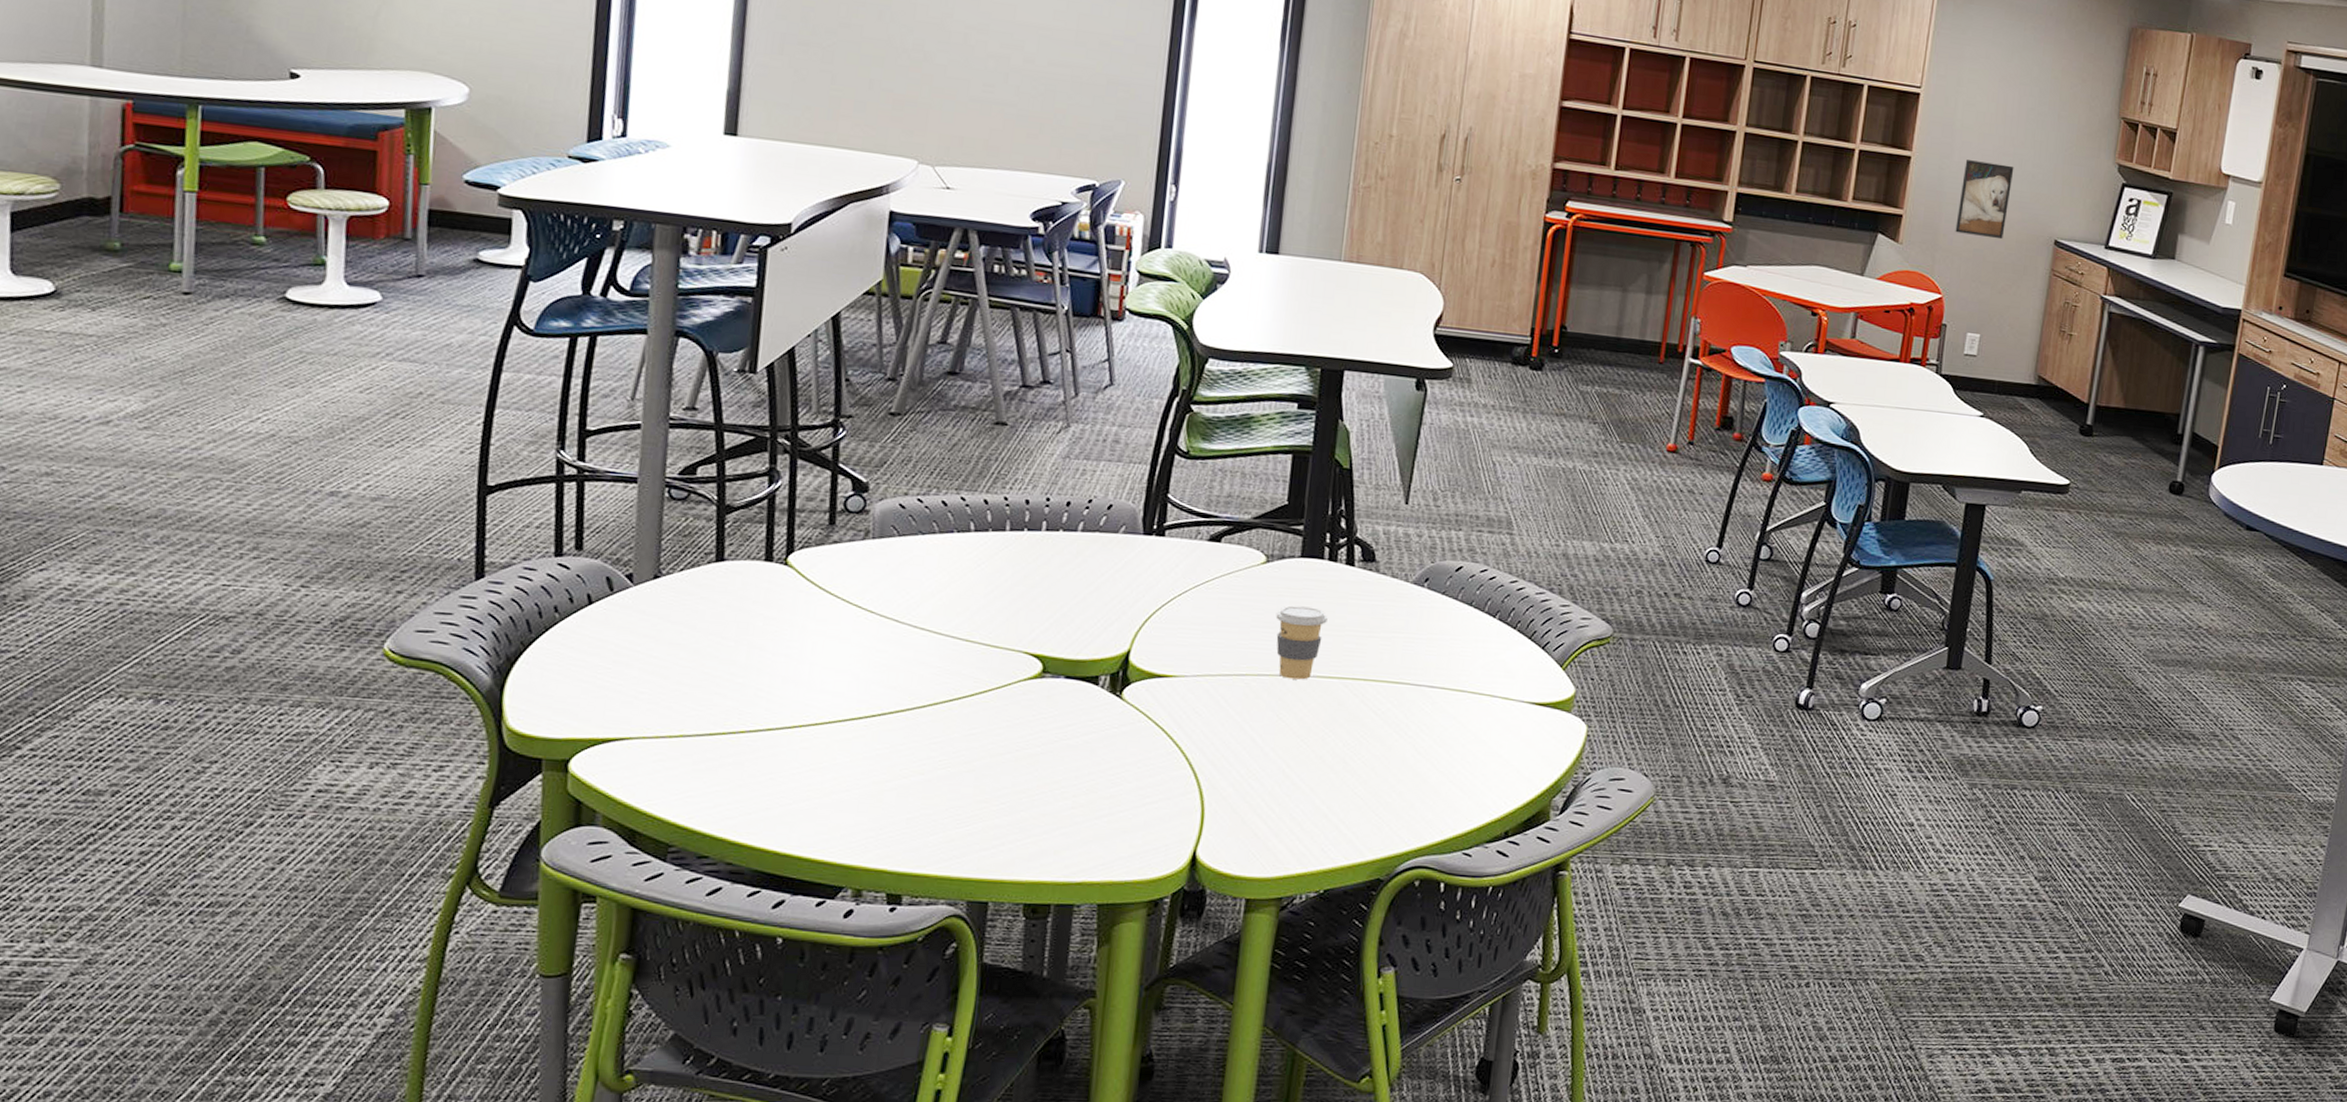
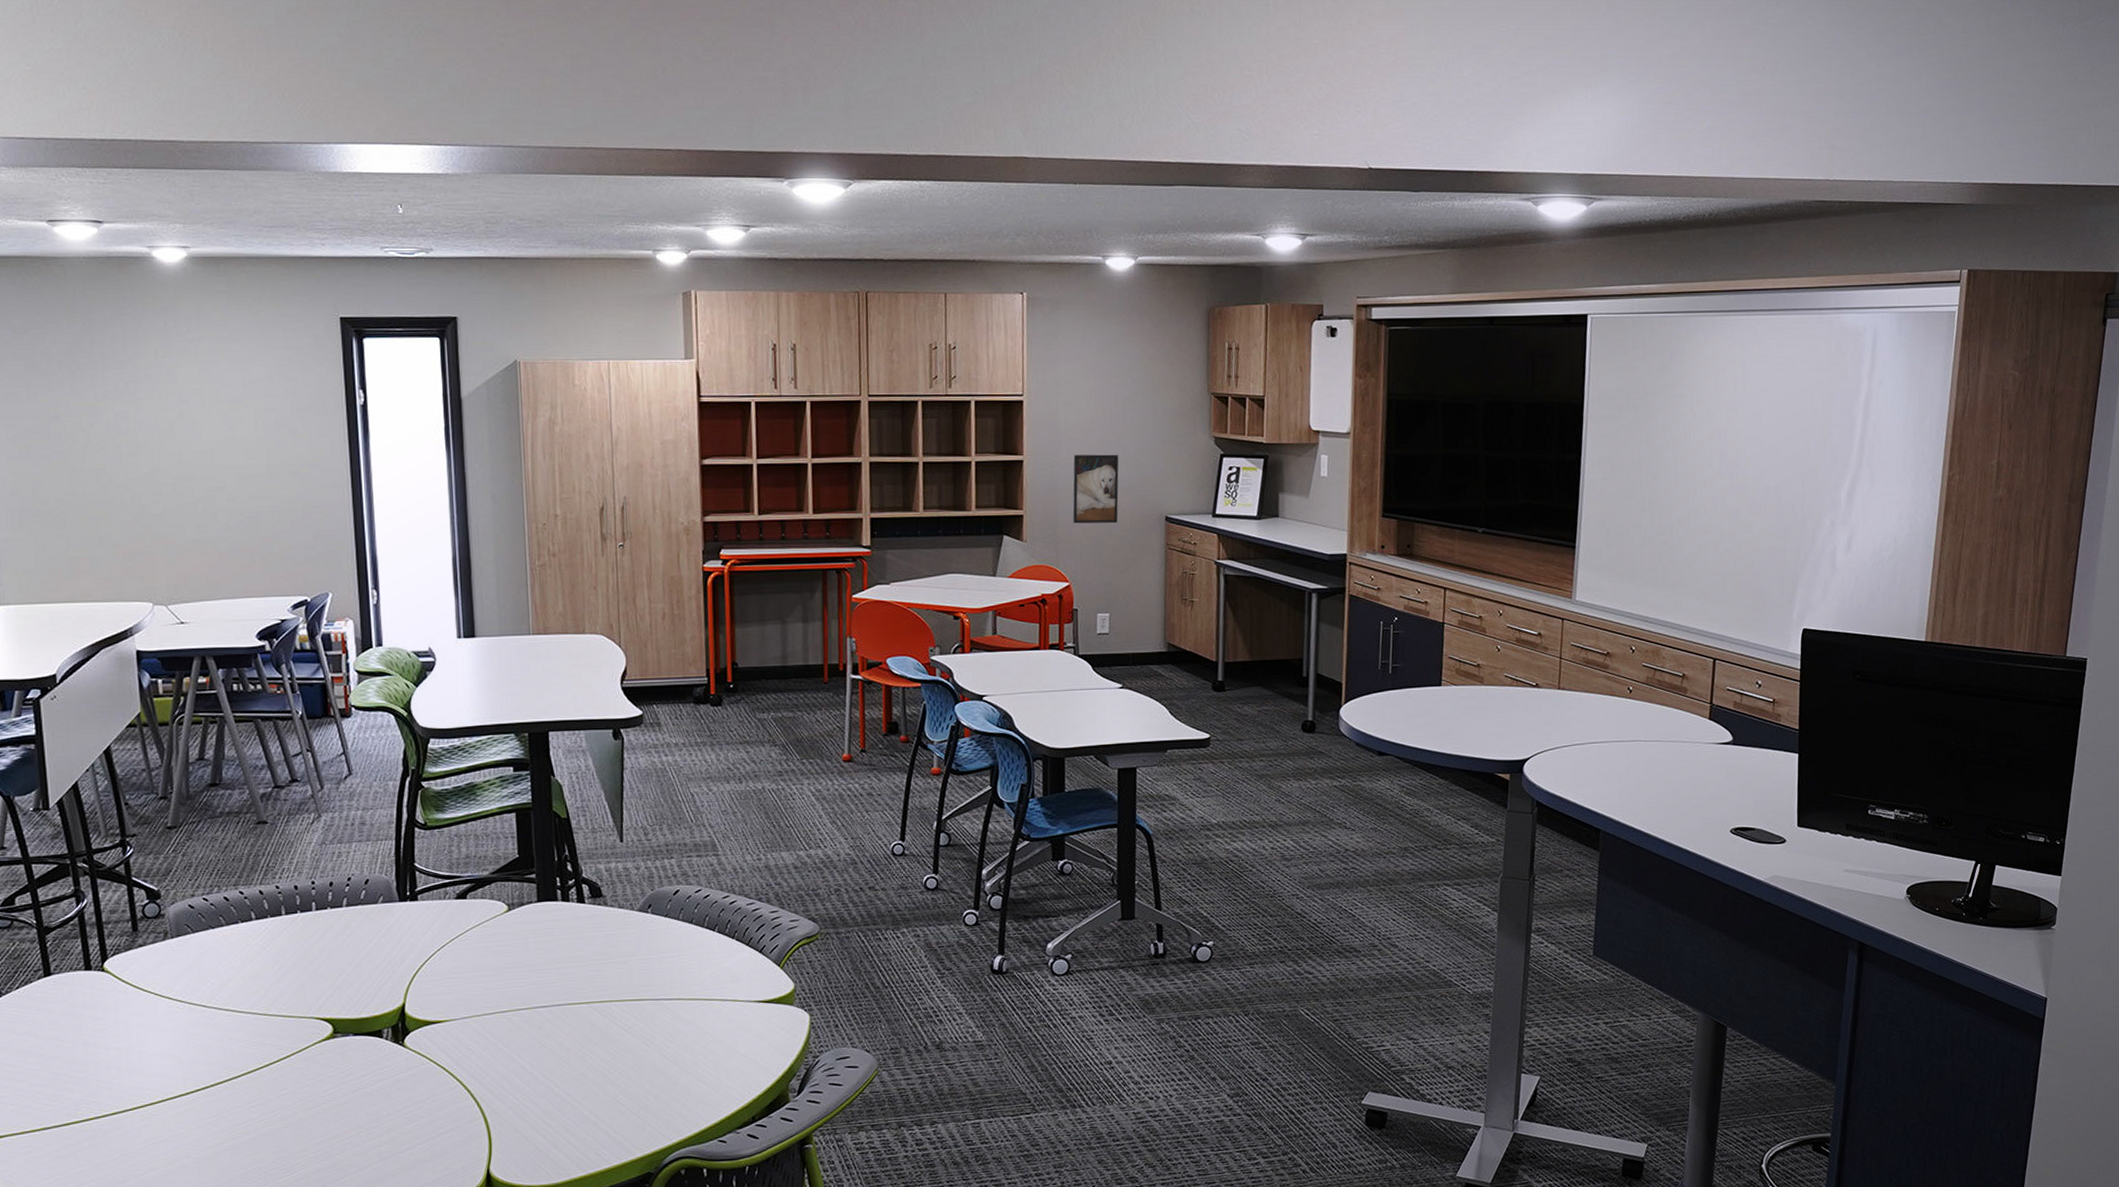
coffee cup: present [1275,605,1328,680] -> none [524,944,569,1010]

